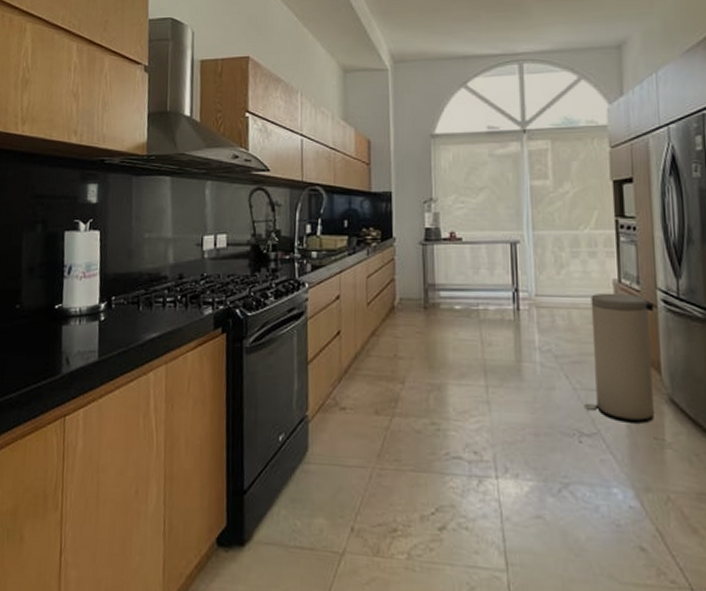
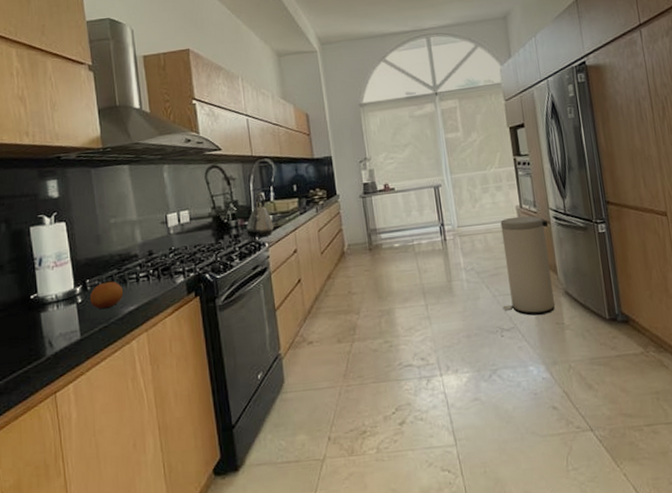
fruit: none [112,301,148,332] -> present [89,281,124,309]
kettle: none [286,224,317,275] -> present [246,192,274,238]

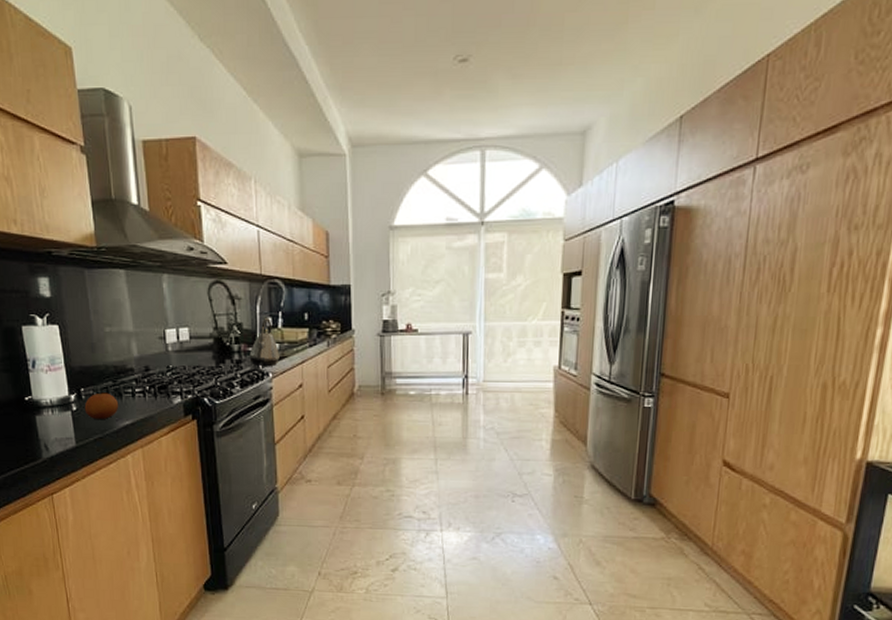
pedal bin: present [500,215,555,316] -> none [519,378,588,485]

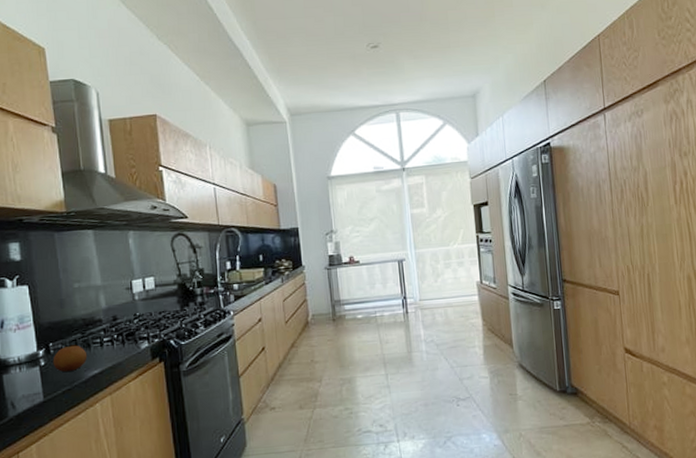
kettle: present [249,317,279,366] -> none [211,261,239,306]

